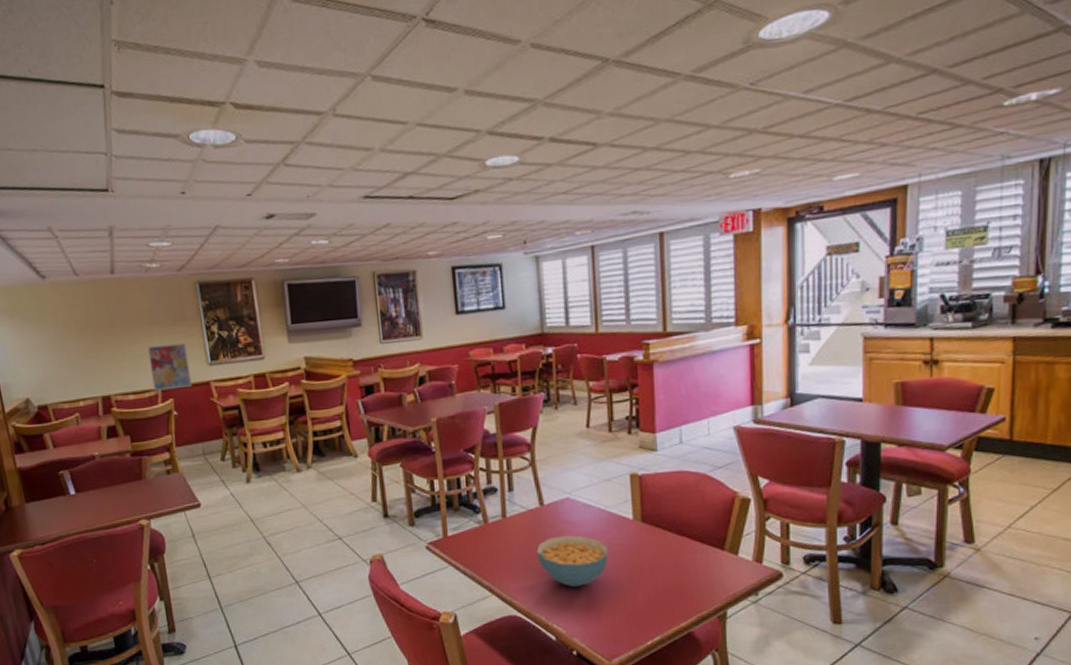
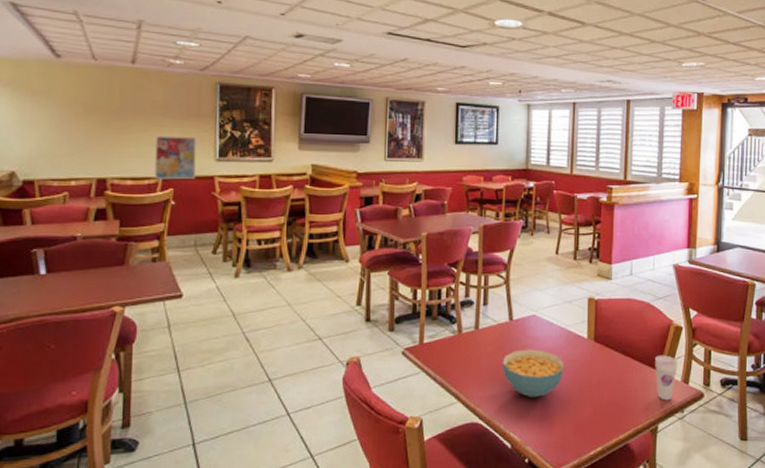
cup: none [718,532,747,583] -> present [655,355,678,401]

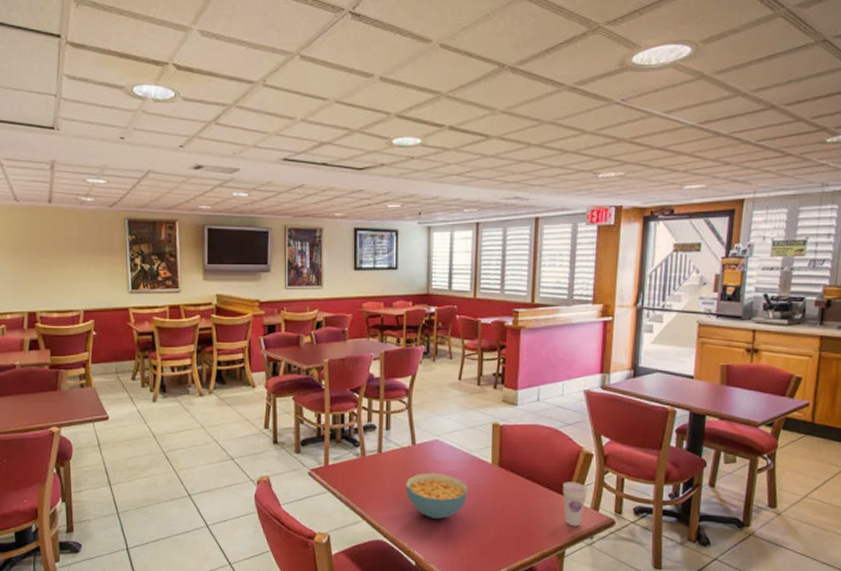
wall art: present [154,135,197,180] -> none [75,270,112,312]

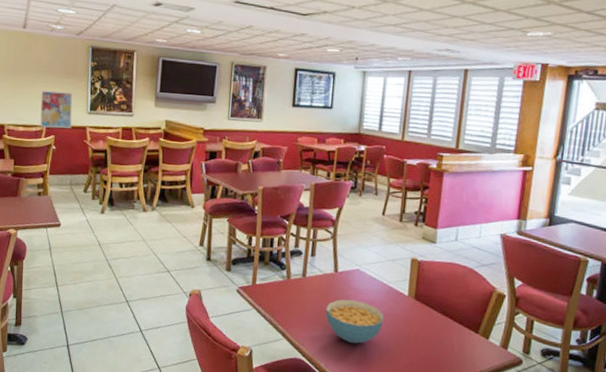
wall art: none [75,270,112,312] -> present [40,90,73,129]
cup: present [563,482,587,527] -> none [474,319,498,363]

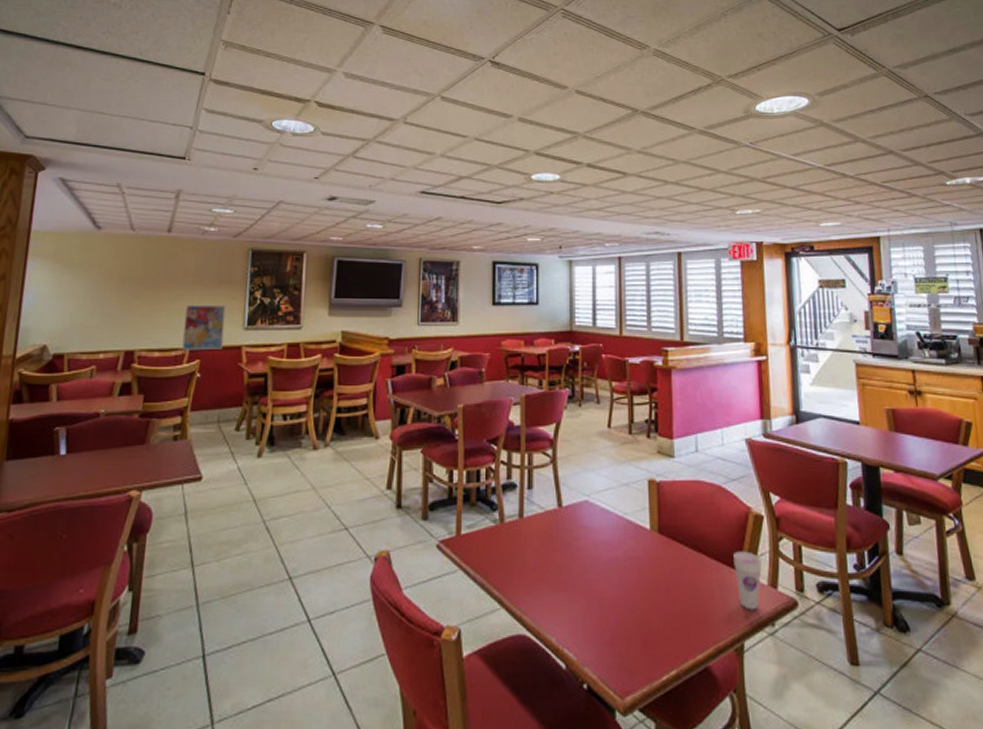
cereal bowl: present [325,299,384,344] -> none [551,542,624,603]
cup: none [474,319,498,363] -> present [733,551,762,610]

